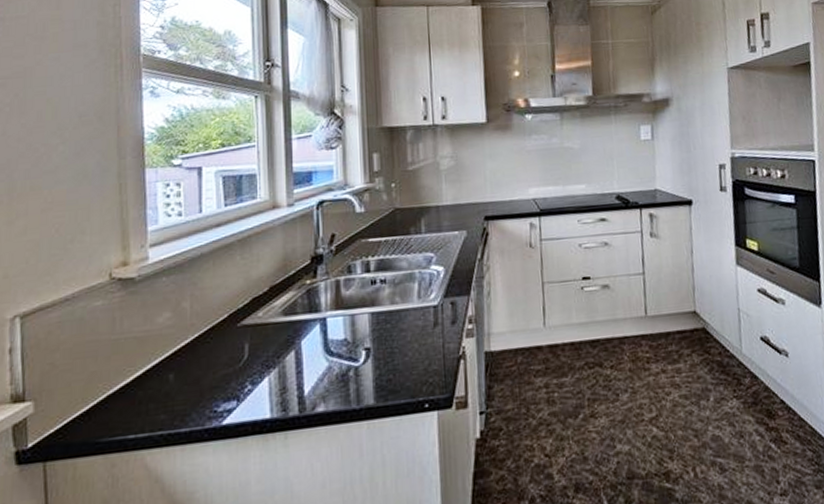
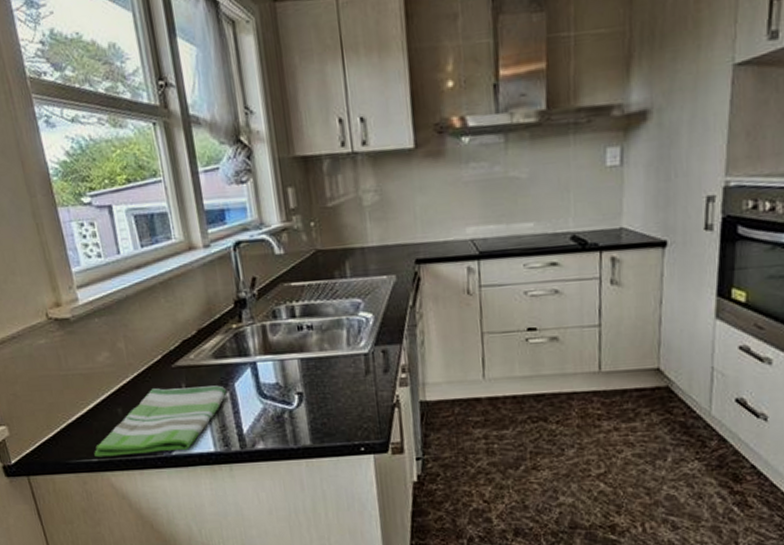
dish towel: none [132,344,292,433] -> present [94,385,227,458]

